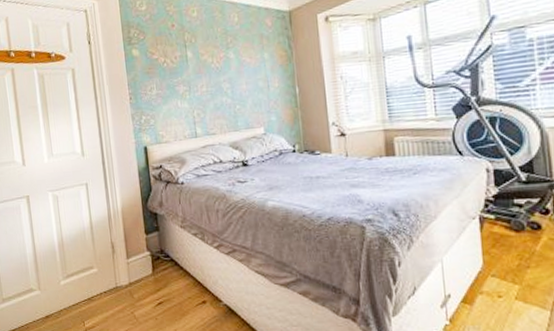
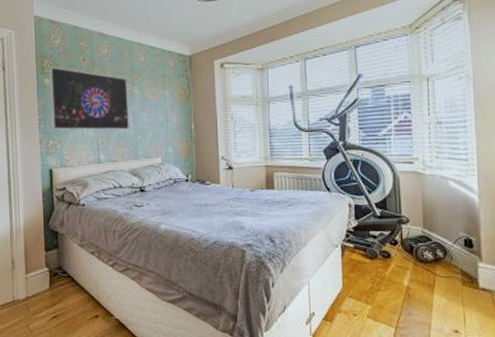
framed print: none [136,36,226,104] -> present [49,67,129,130]

